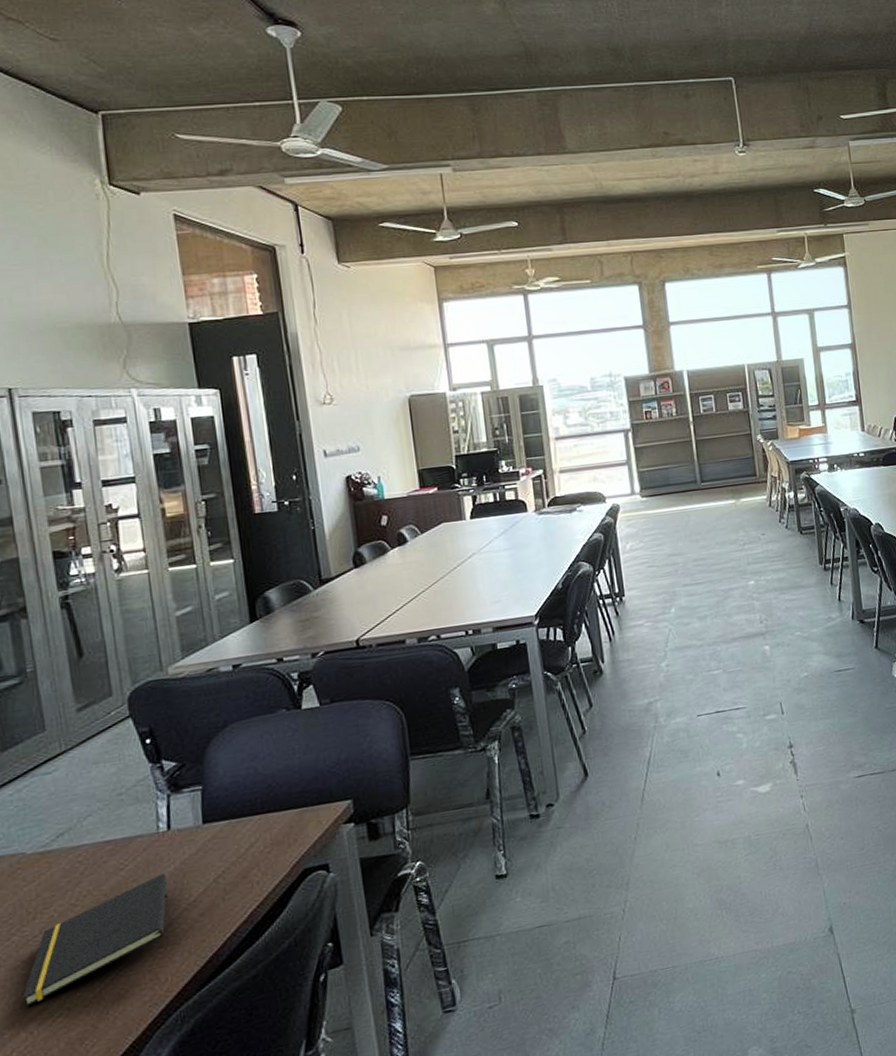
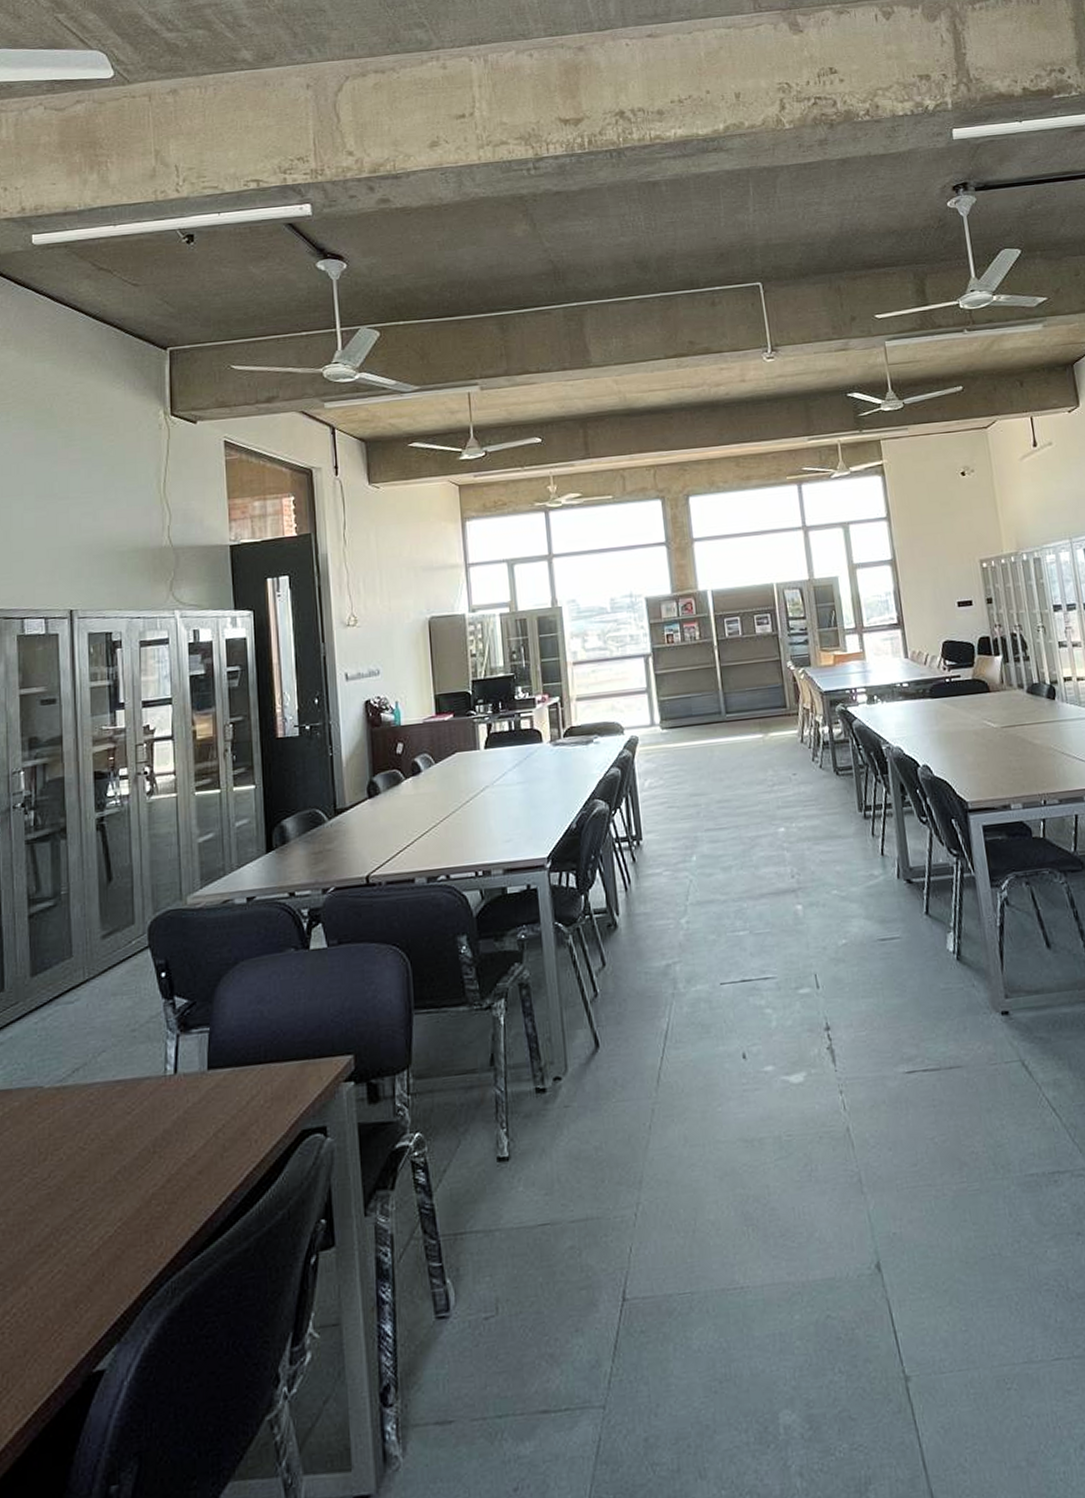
notepad: present [21,873,168,1007] -> none [26,1122,171,1258]

